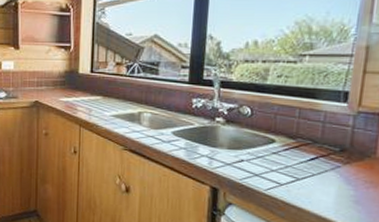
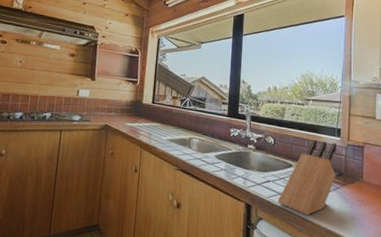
knife block: none [253,107,341,200] -> present [277,139,337,216]

